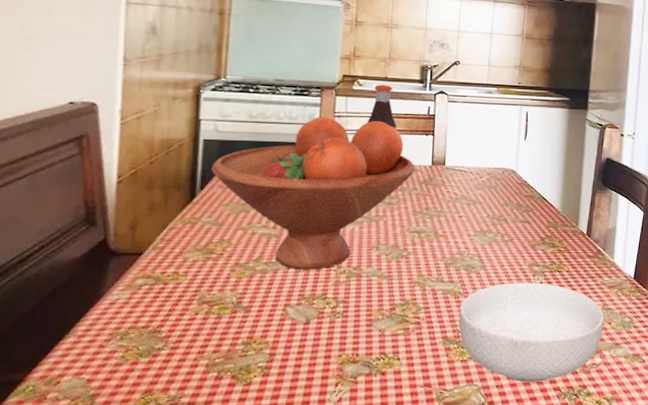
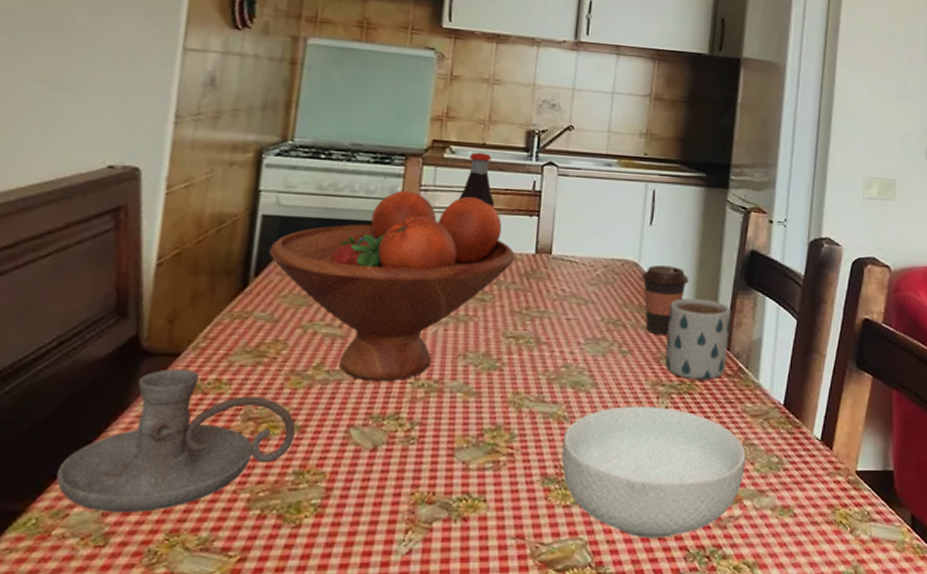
candle holder: none [47,265,242,379] -> present [56,369,296,512]
coffee cup: none [519,172,557,227] -> present [642,265,689,336]
mug: none [539,197,591,260] -> present [665,298,731,380]

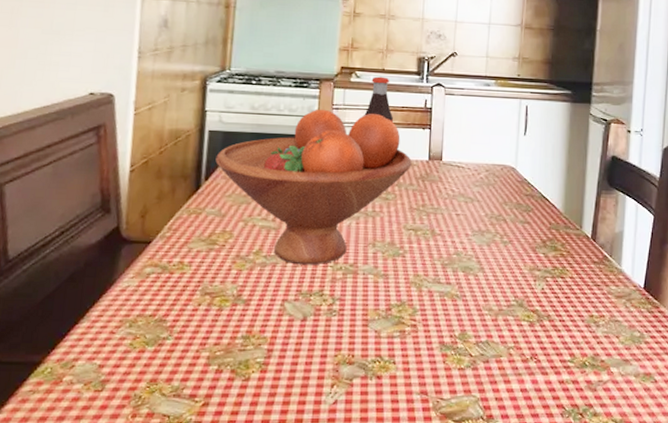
candle holder: present [56,369,296,512] -> none [64,253,242,365]
cereal bowl: present [561,406,746,538] -> none [455,287,612,397]
coffee cup: present [642,265,689,336] -> none [518,169,559,229]
mug: present [665,298,731,380] -> none [540,197,596,266]

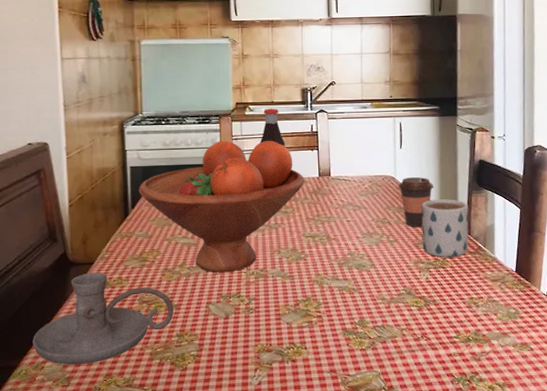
candle holder: none [64,253,242,365] -> present [33,272,174,365]
coffee cup: none [518,169,559,229] -> present [398,177,434,228]
mug: none [540,197,596,266] -> present [421,199,469,257]

